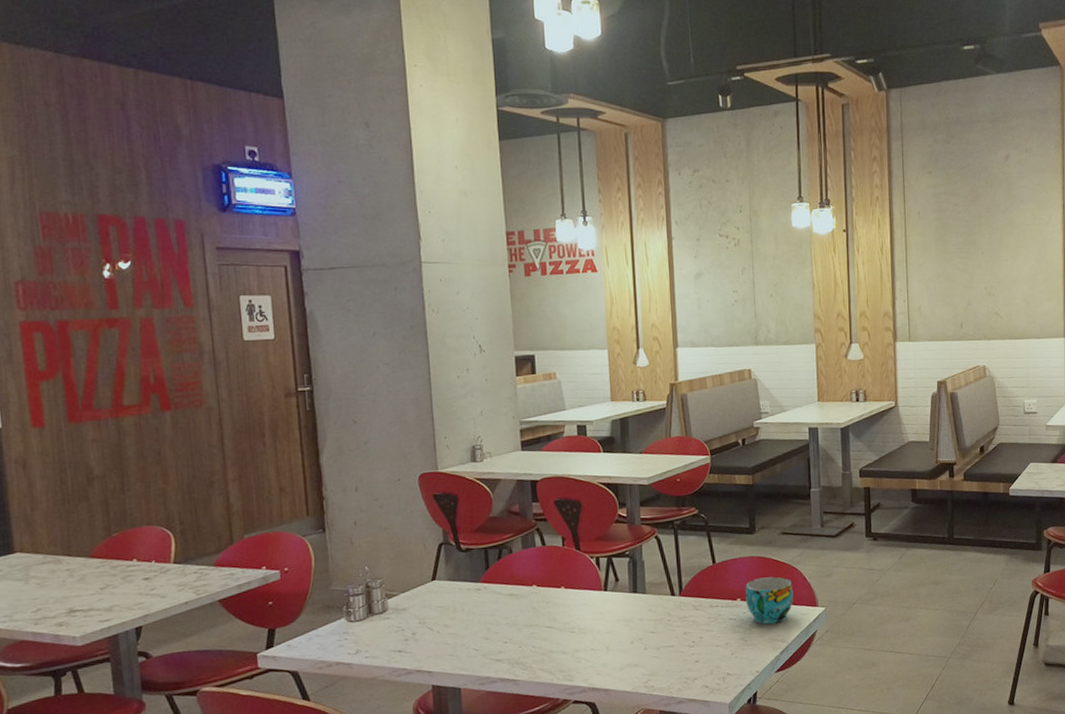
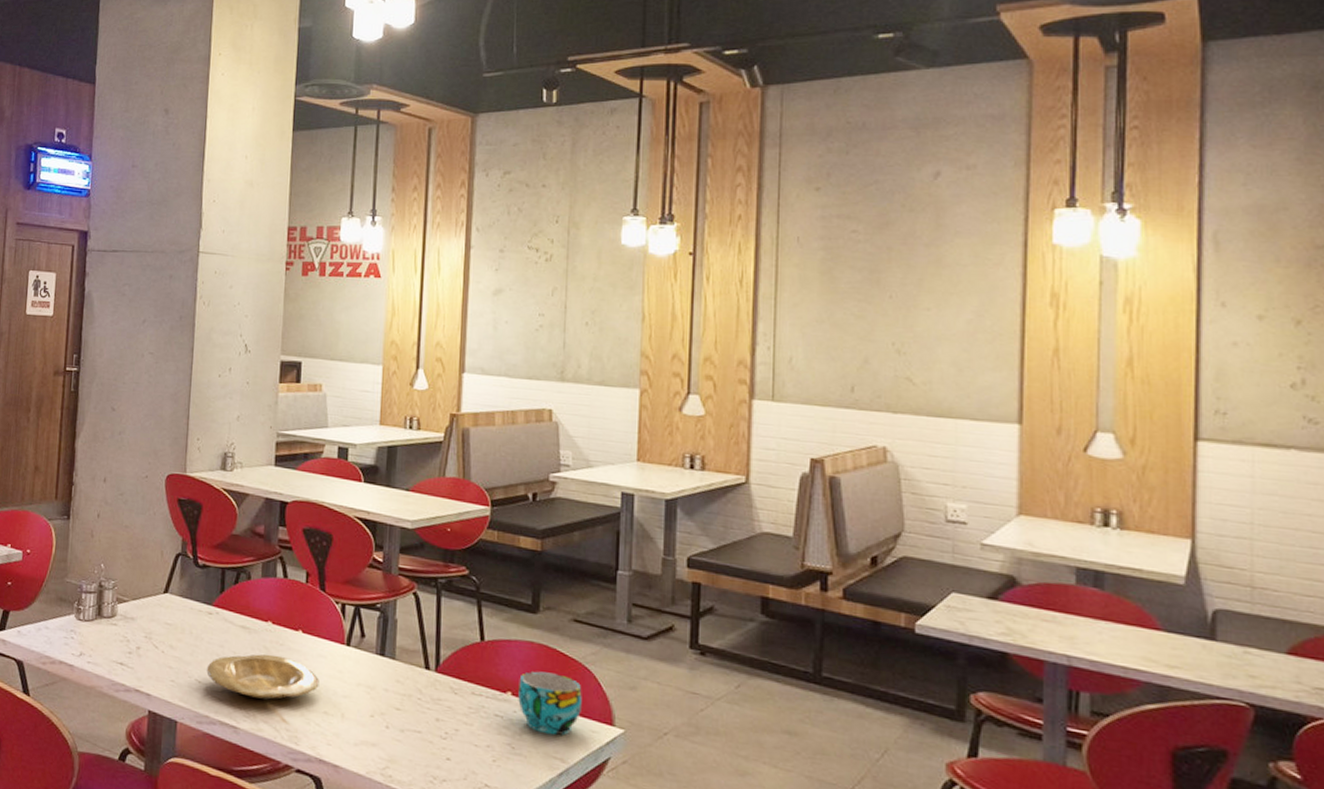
plate: none [482,612,585,652] -> present [206,654,319,700]

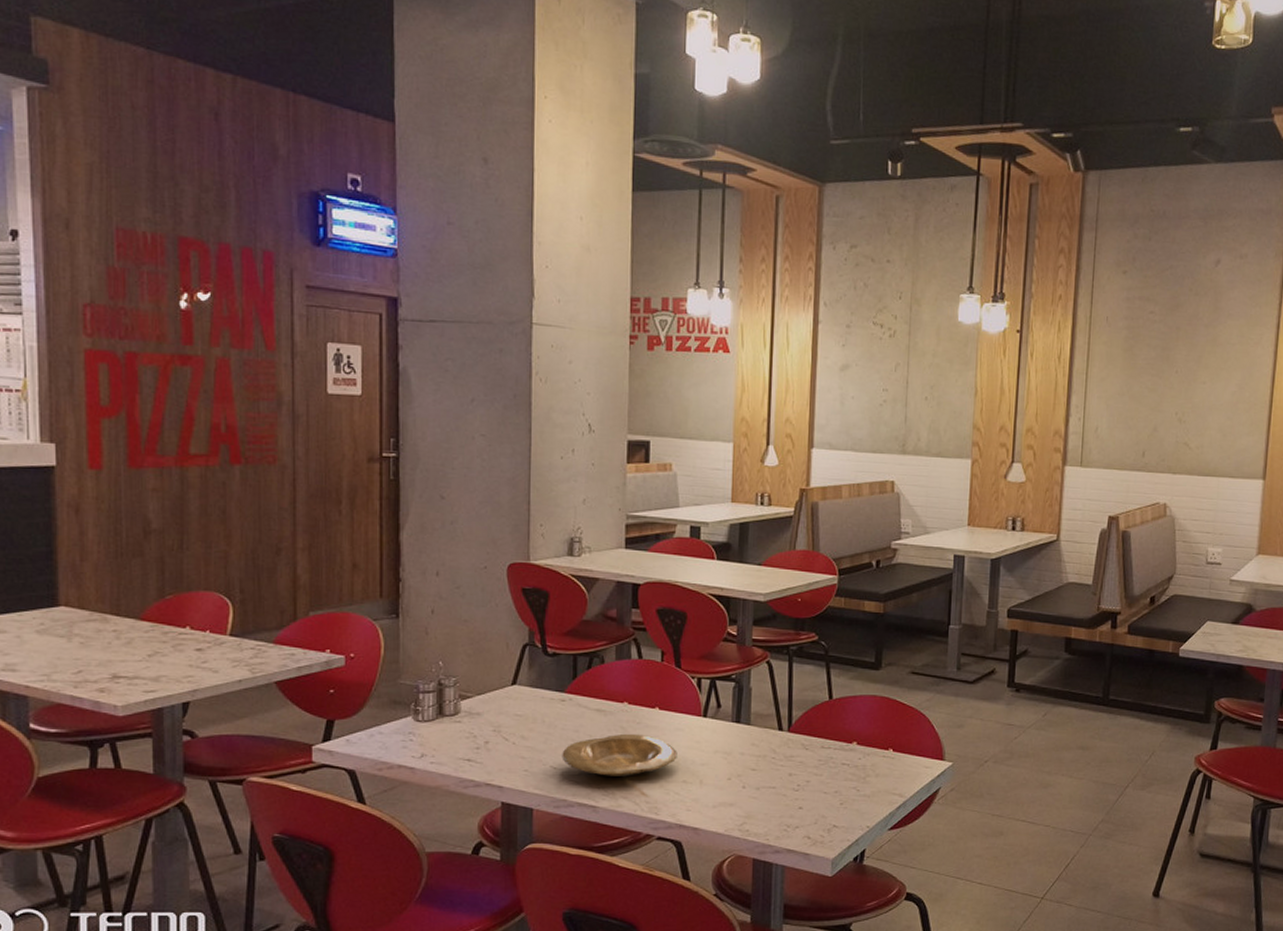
cup: present [518,671,582,736] -> none [862,721,918,775]

